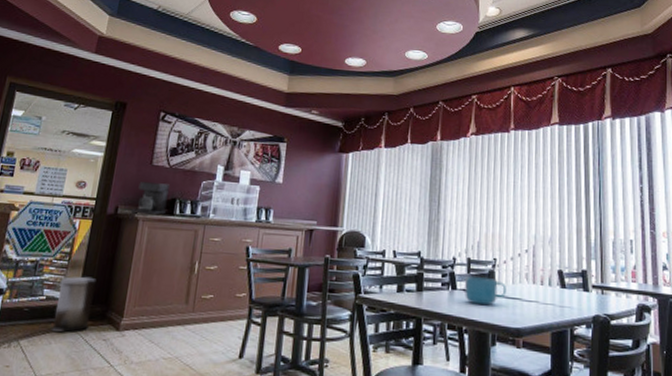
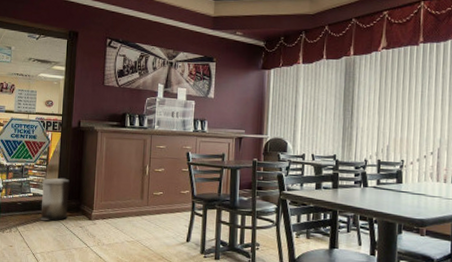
coffee maker: present [130,181,170,216] -> none [90,99,120,128]
cup: present [465,276,506,305] -> none [375,176,412,200]

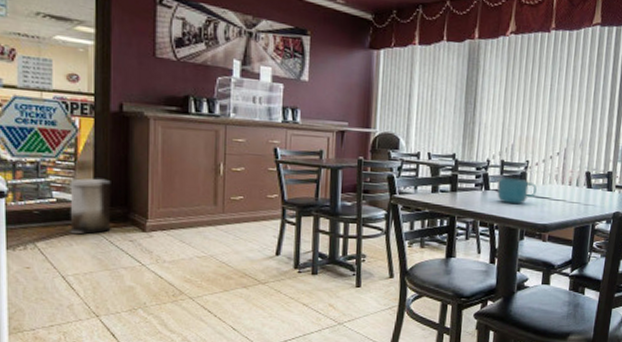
cup: none [375,176,412,200] -> present [497,178,537,204]

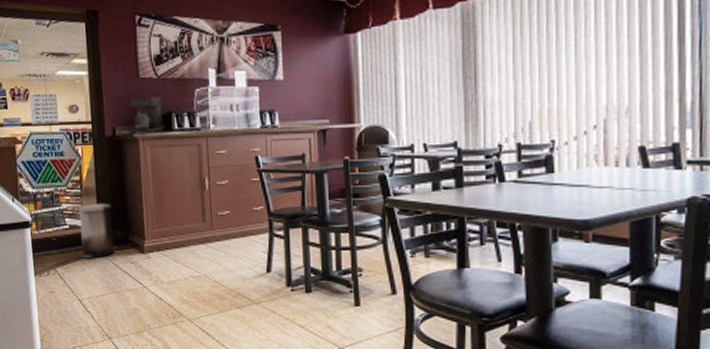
coffee maker: none [138,75,179,114] -> present [128,96,164,134]
cup: present [497,178,537,204] -> none [516,165,569,196]

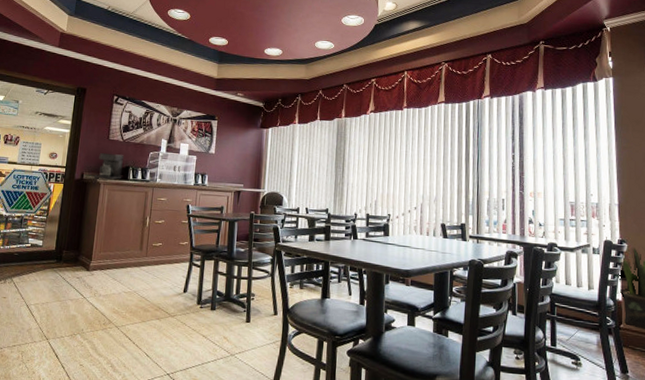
pedal bin: present [78,203,115,259] -> none [37,228,70,273]

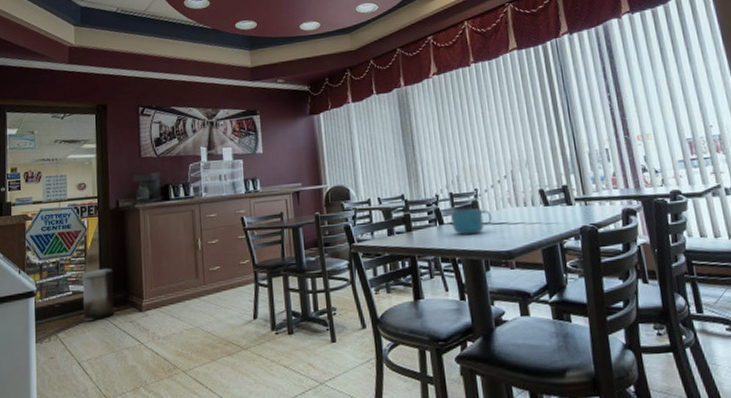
pedal bin: none [37,228,70,273] -> present [81,267,115,322]
cup: none [364,229,398,251] -> present [451,208,492,235]

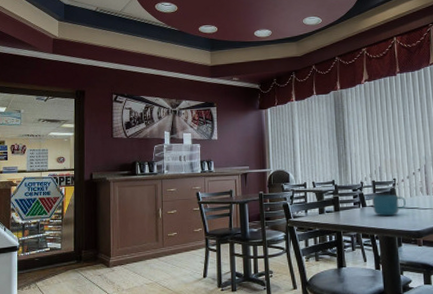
pedal bin: present [81,267,115,322] -> none [58,229,87,274]
coffee maker: present [130,172,162,205] -> none [102,150,129,177]

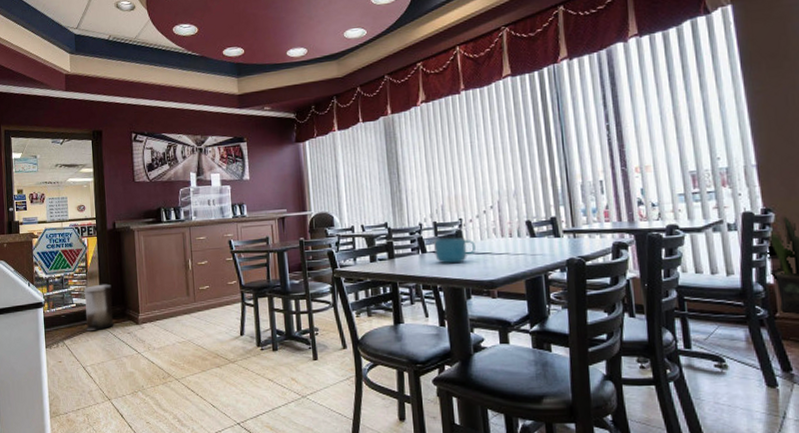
pedal bin: none [58,229,87,274] -> present [83,283,114,332]

